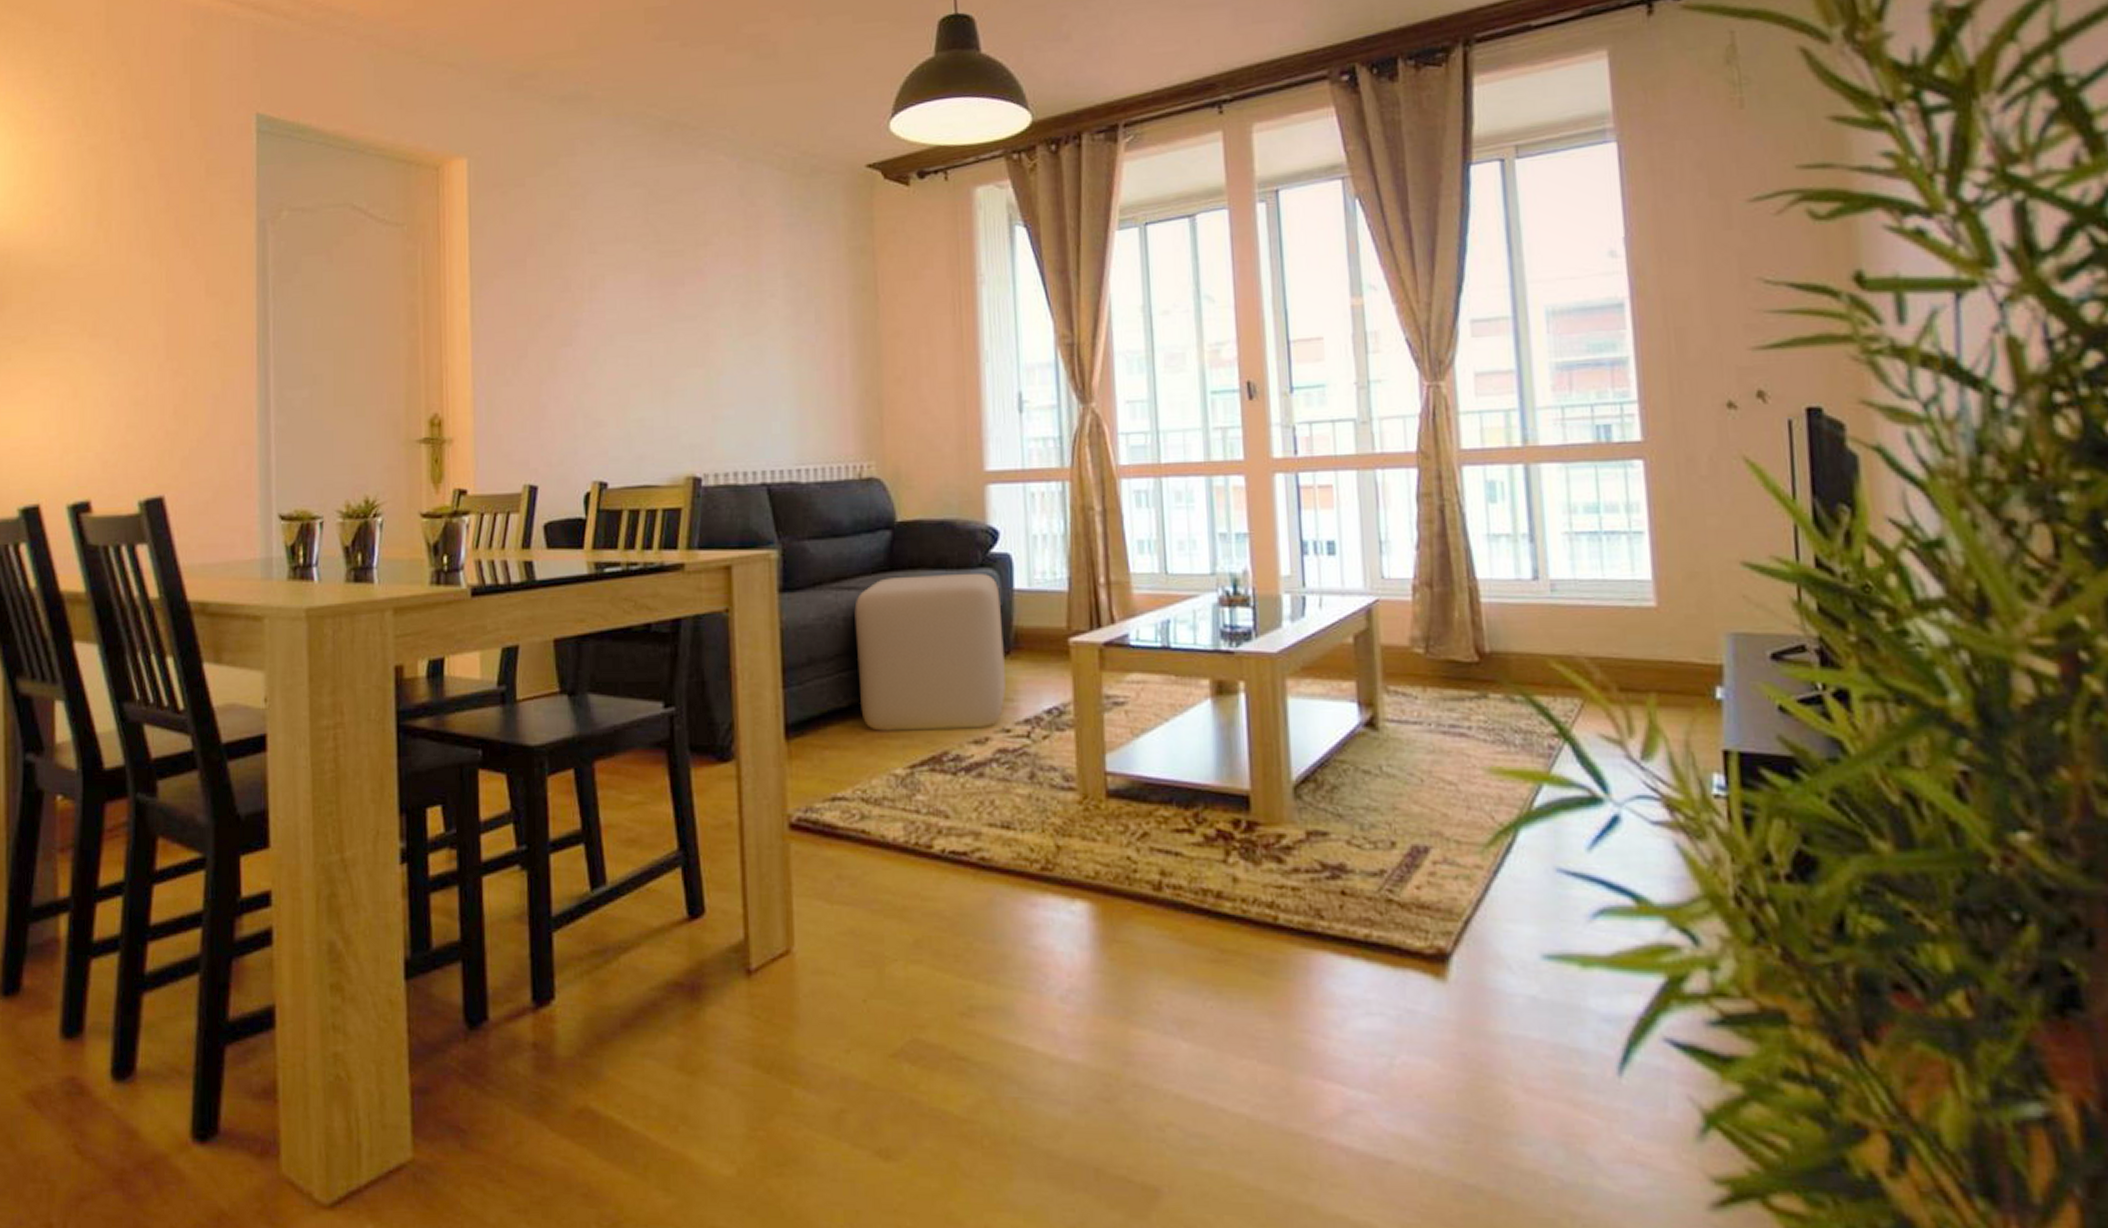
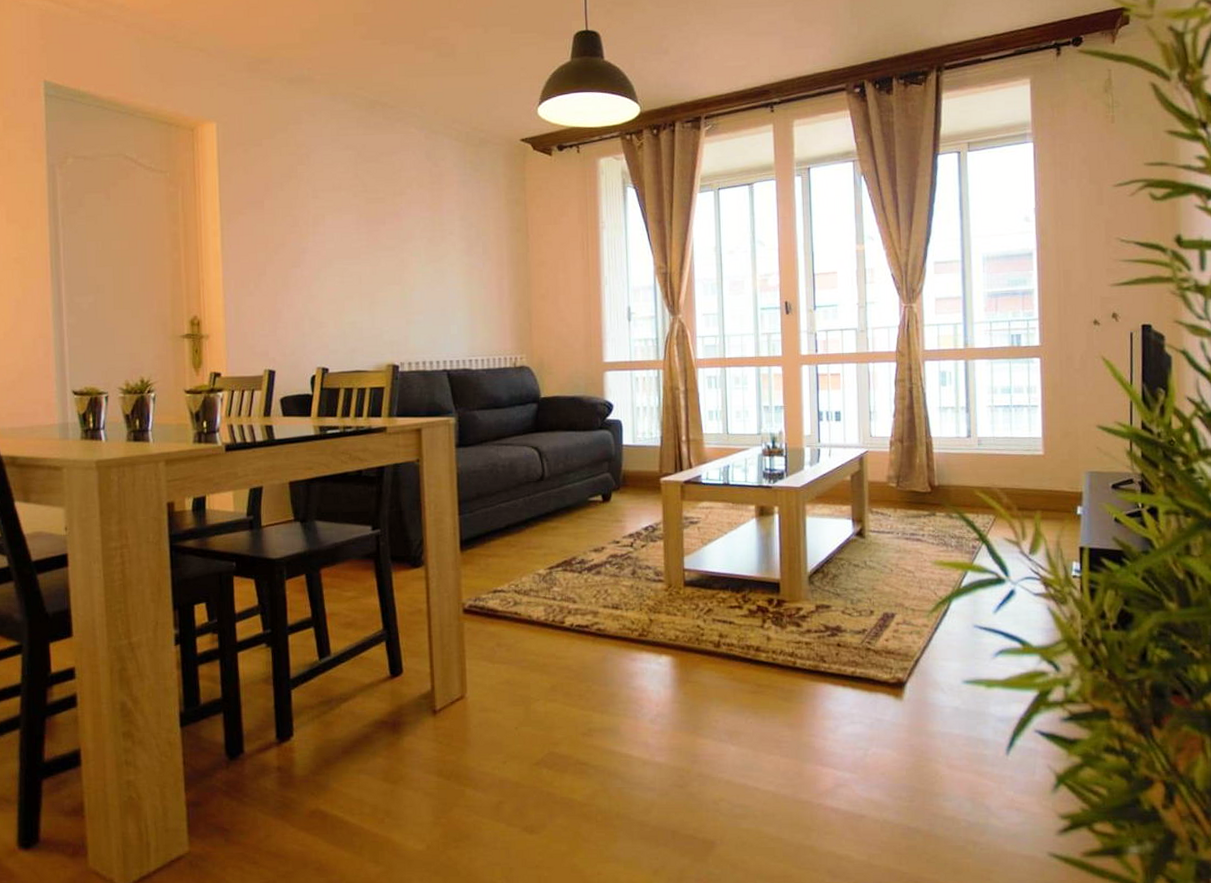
pouf: present [854,572,1006,731] -> none [510,433,616,544]

